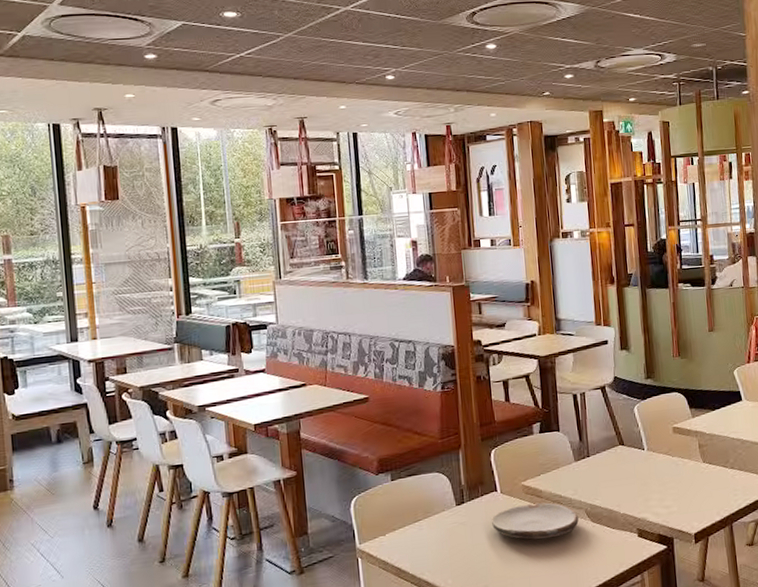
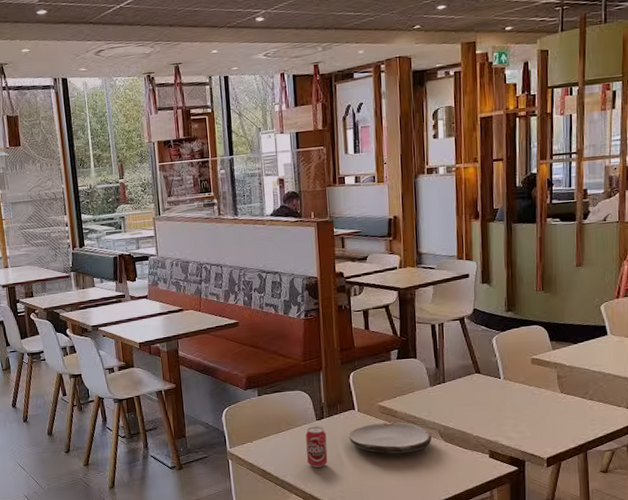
beverage can: none [444,512,470,561] -> present [305,426,328,468]

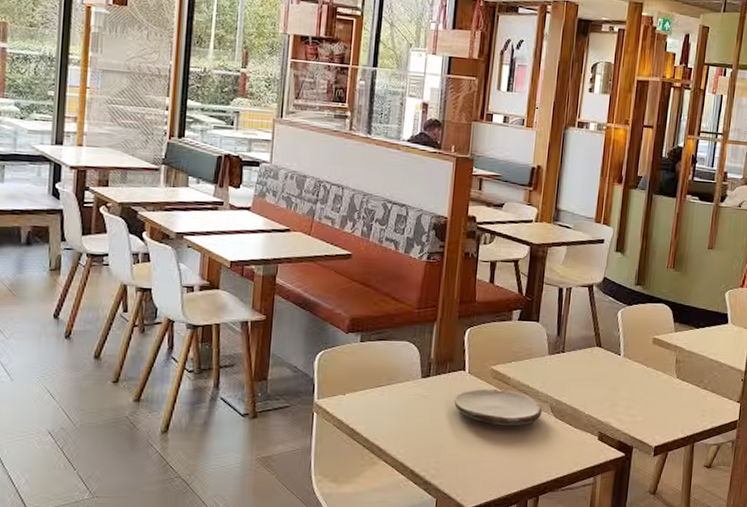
beverage can: present [305,426,328,468] -> none [403,384,430,433]

